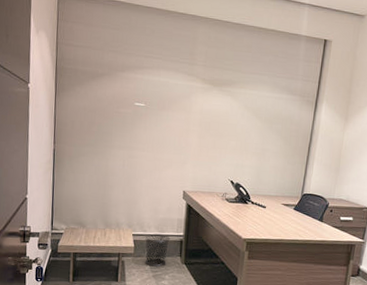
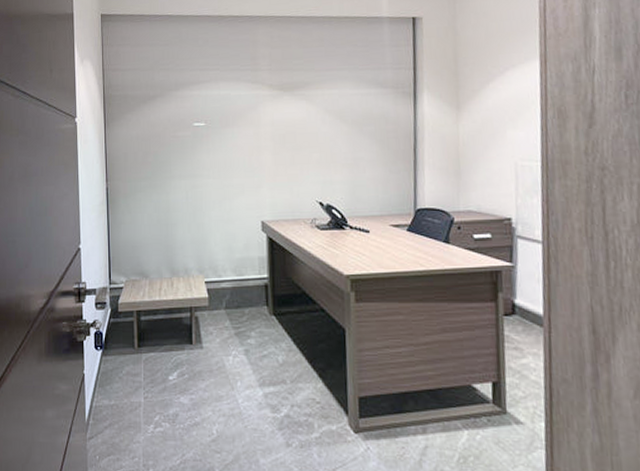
waste bin: present [144,233,170,267] -> none [221,278,252,322]

